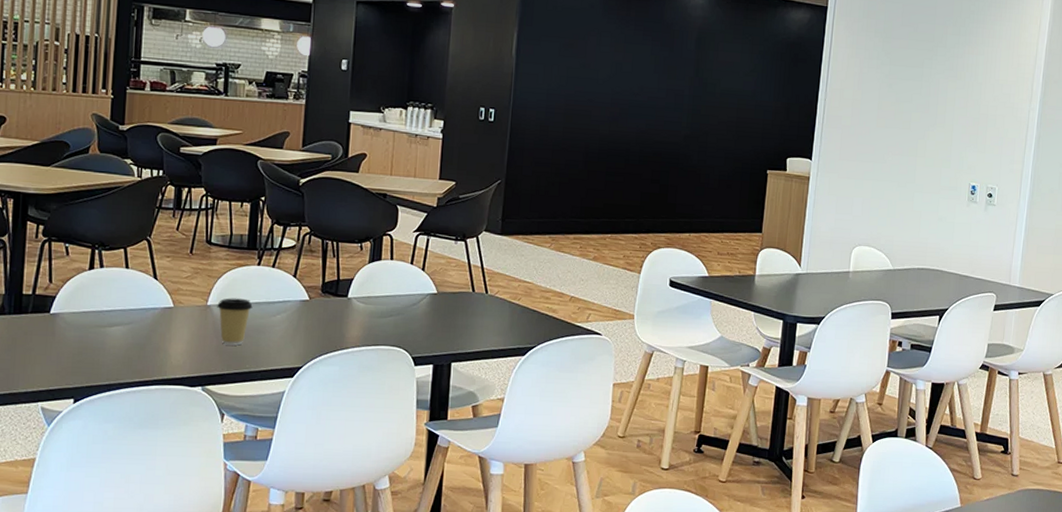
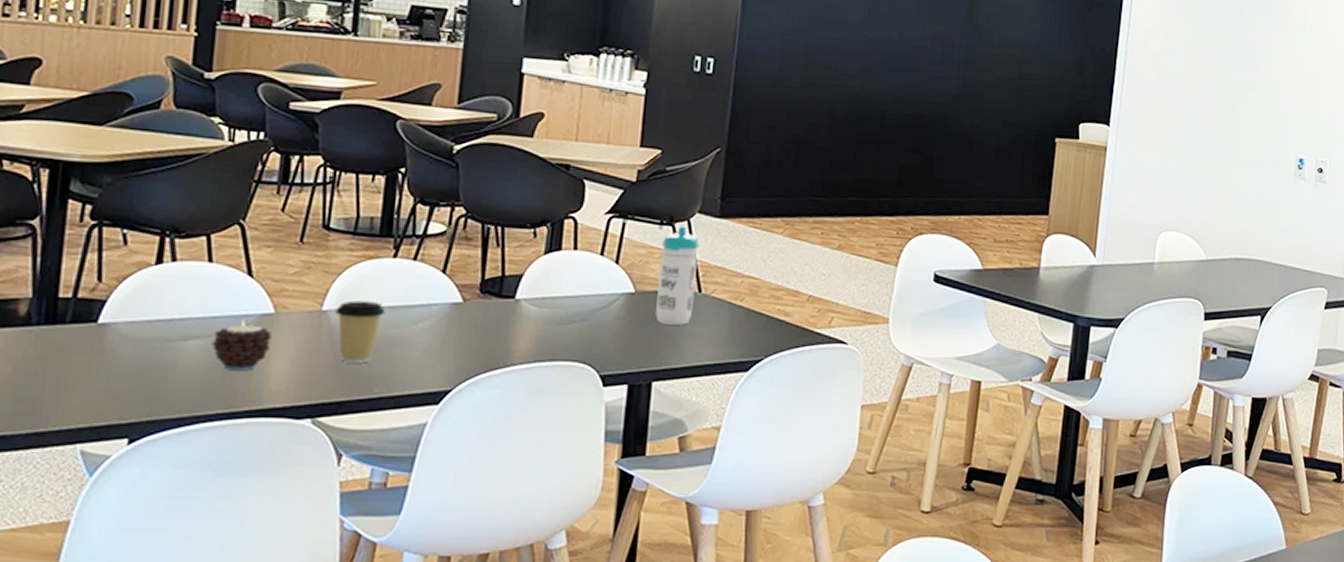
candle: none [129,311,172,350] -> present [211,319,272,371]
water bottle: none [453,241,485,319] -> present [656,225,699,325]

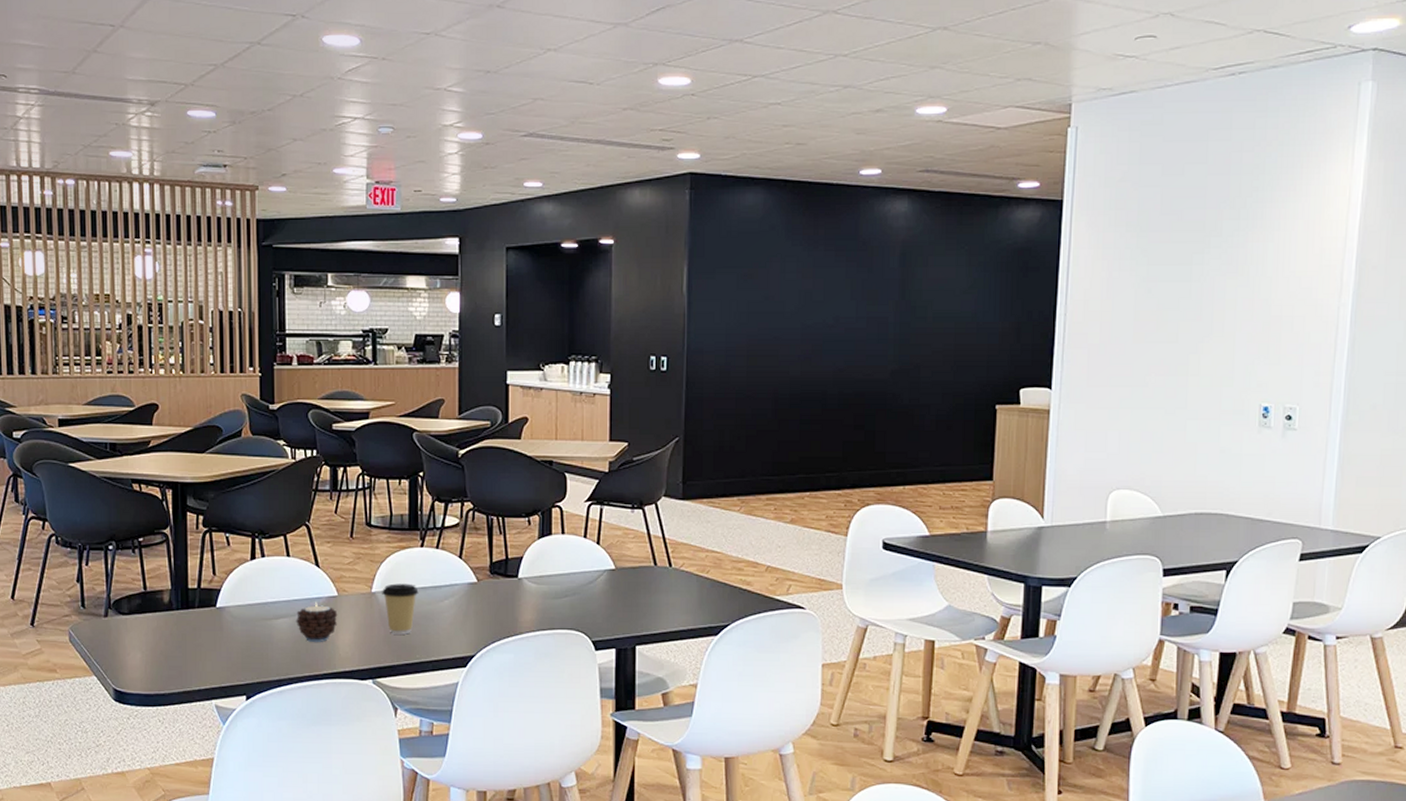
water bottle: present [656,225,699,325] -> none [634,508,666,596]

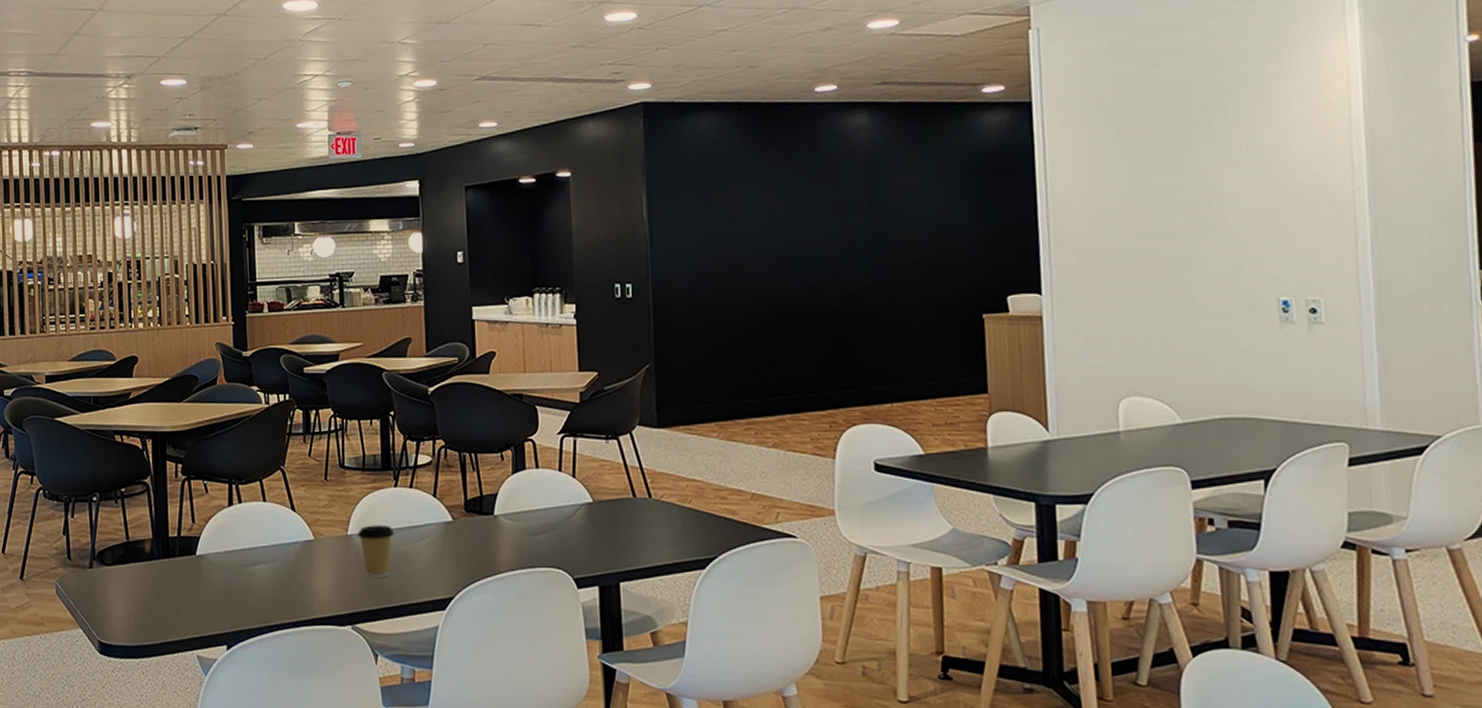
candle: present [295,601,338,642] -> none [273,546,315,588]

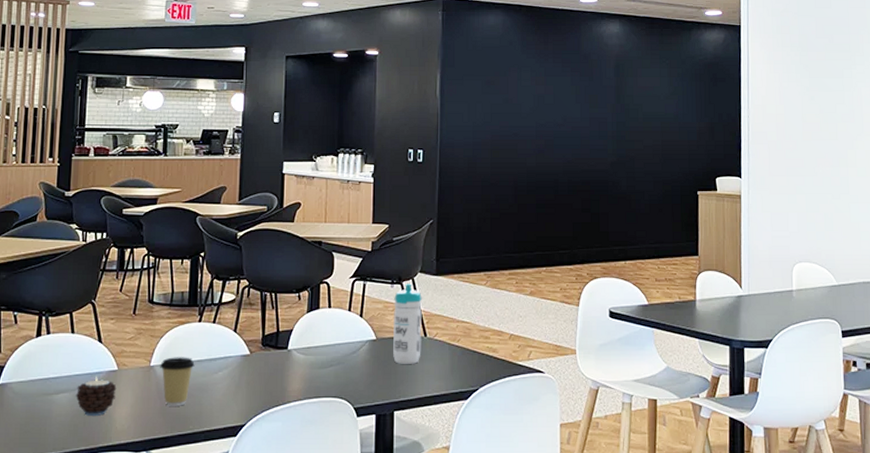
candle: none [273,546,315,588] -> present [75,376,117,416]
water bottle: none [610,438,647,529] -> present [393,283,422,364]

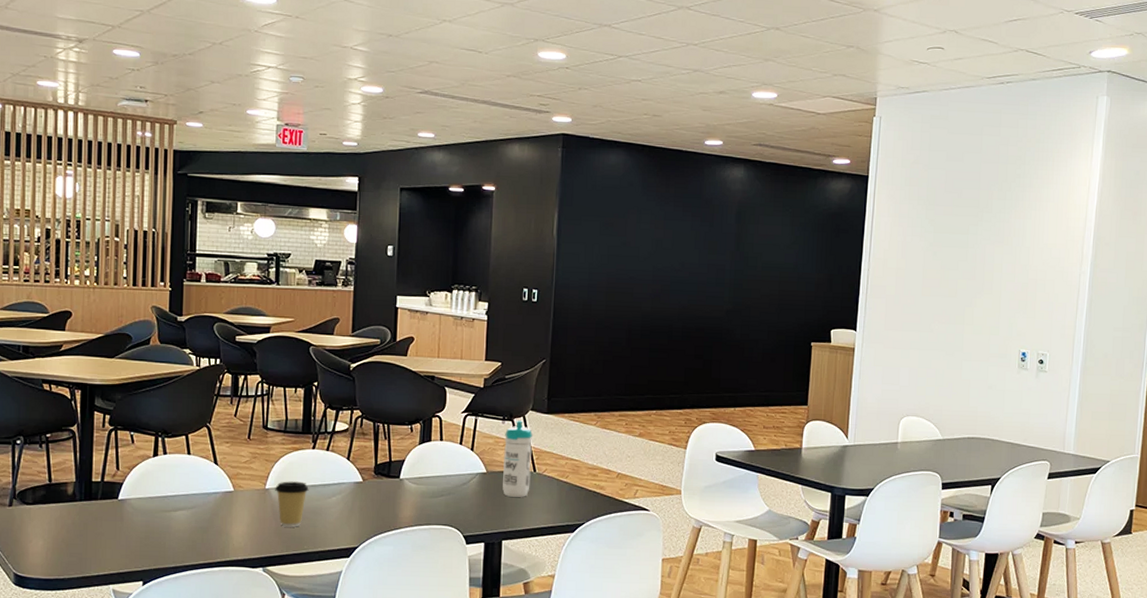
candle: present [75,376,117,416] -> none [193,496,233,533]

